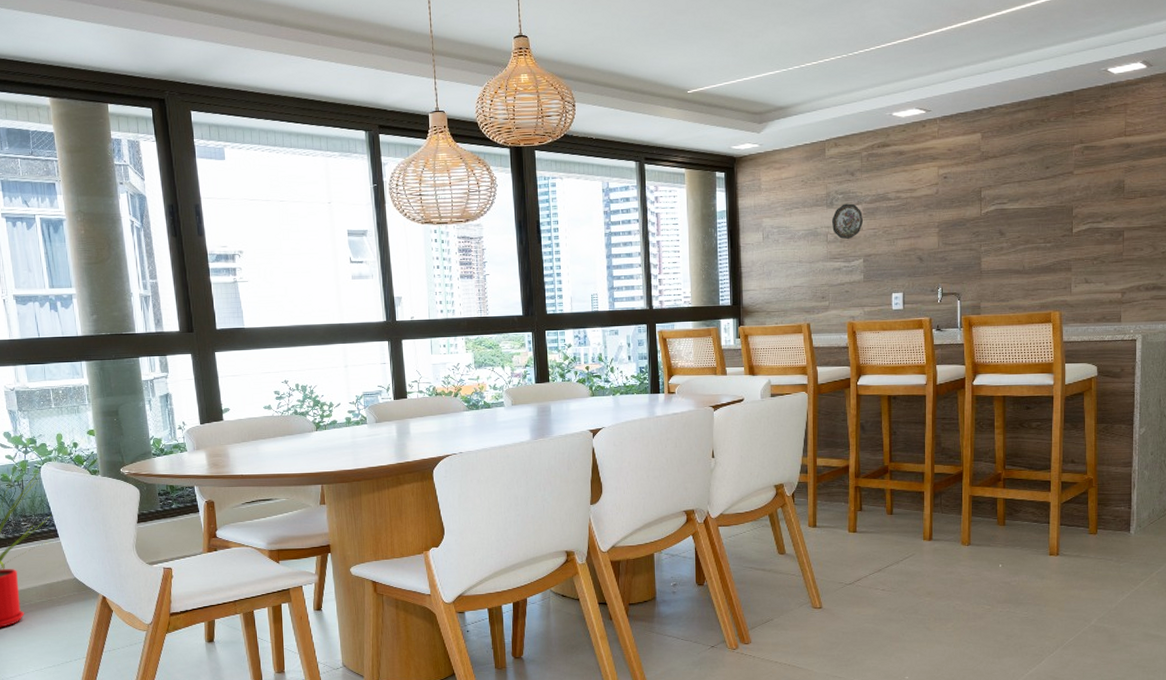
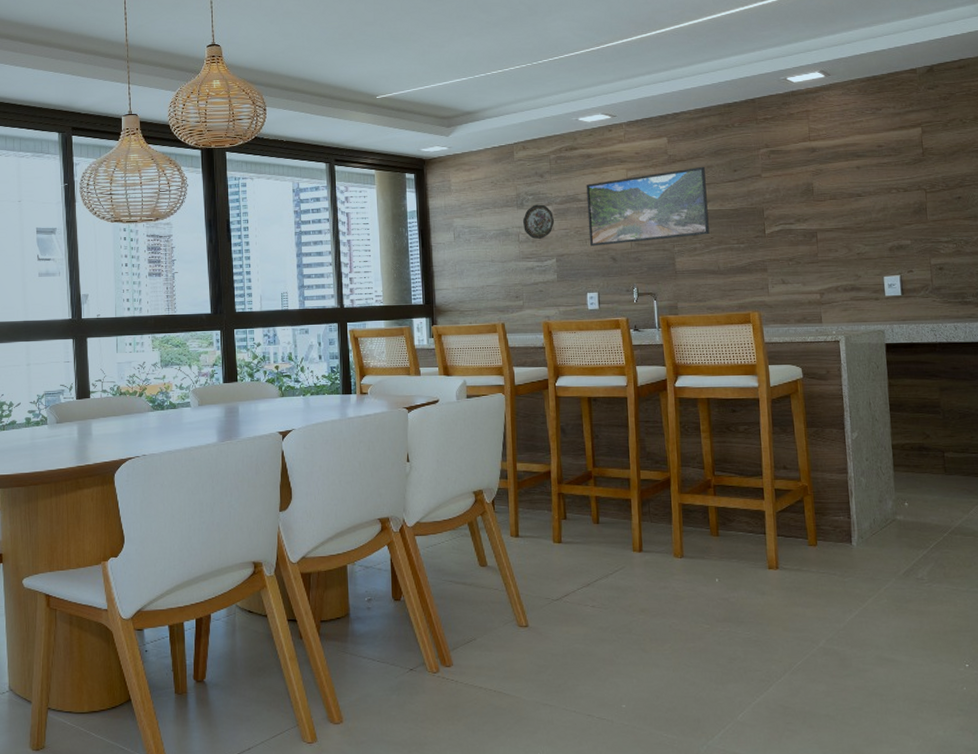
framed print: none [896,163,1017,246] -> present [586,166,710,246]

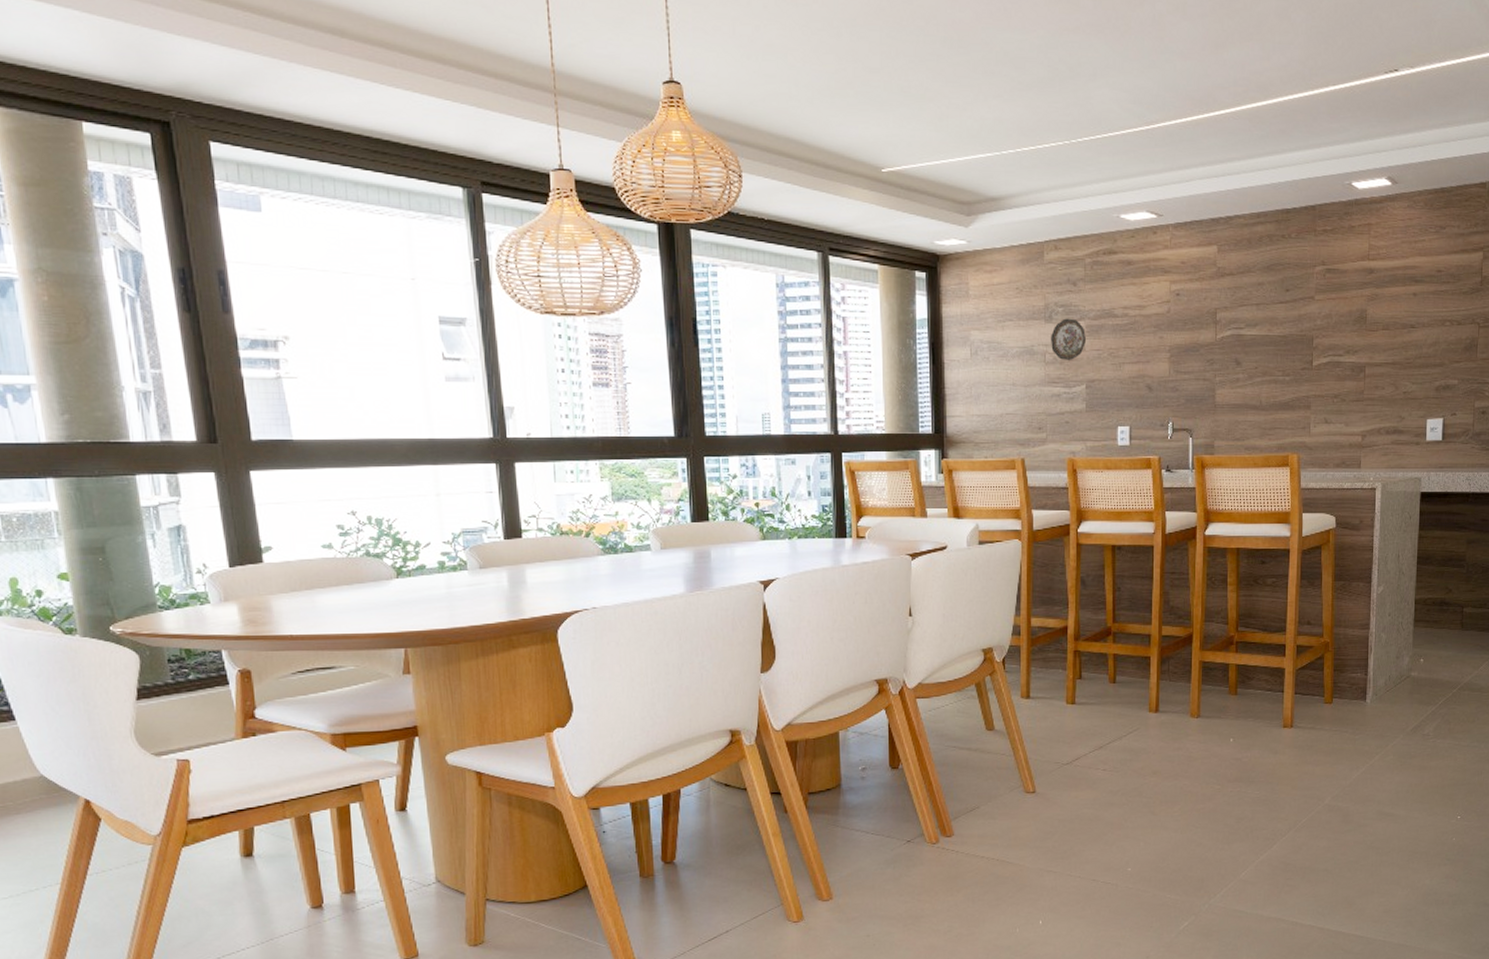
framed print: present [586,166,710,246] -> none [1124,283,1255,372]

